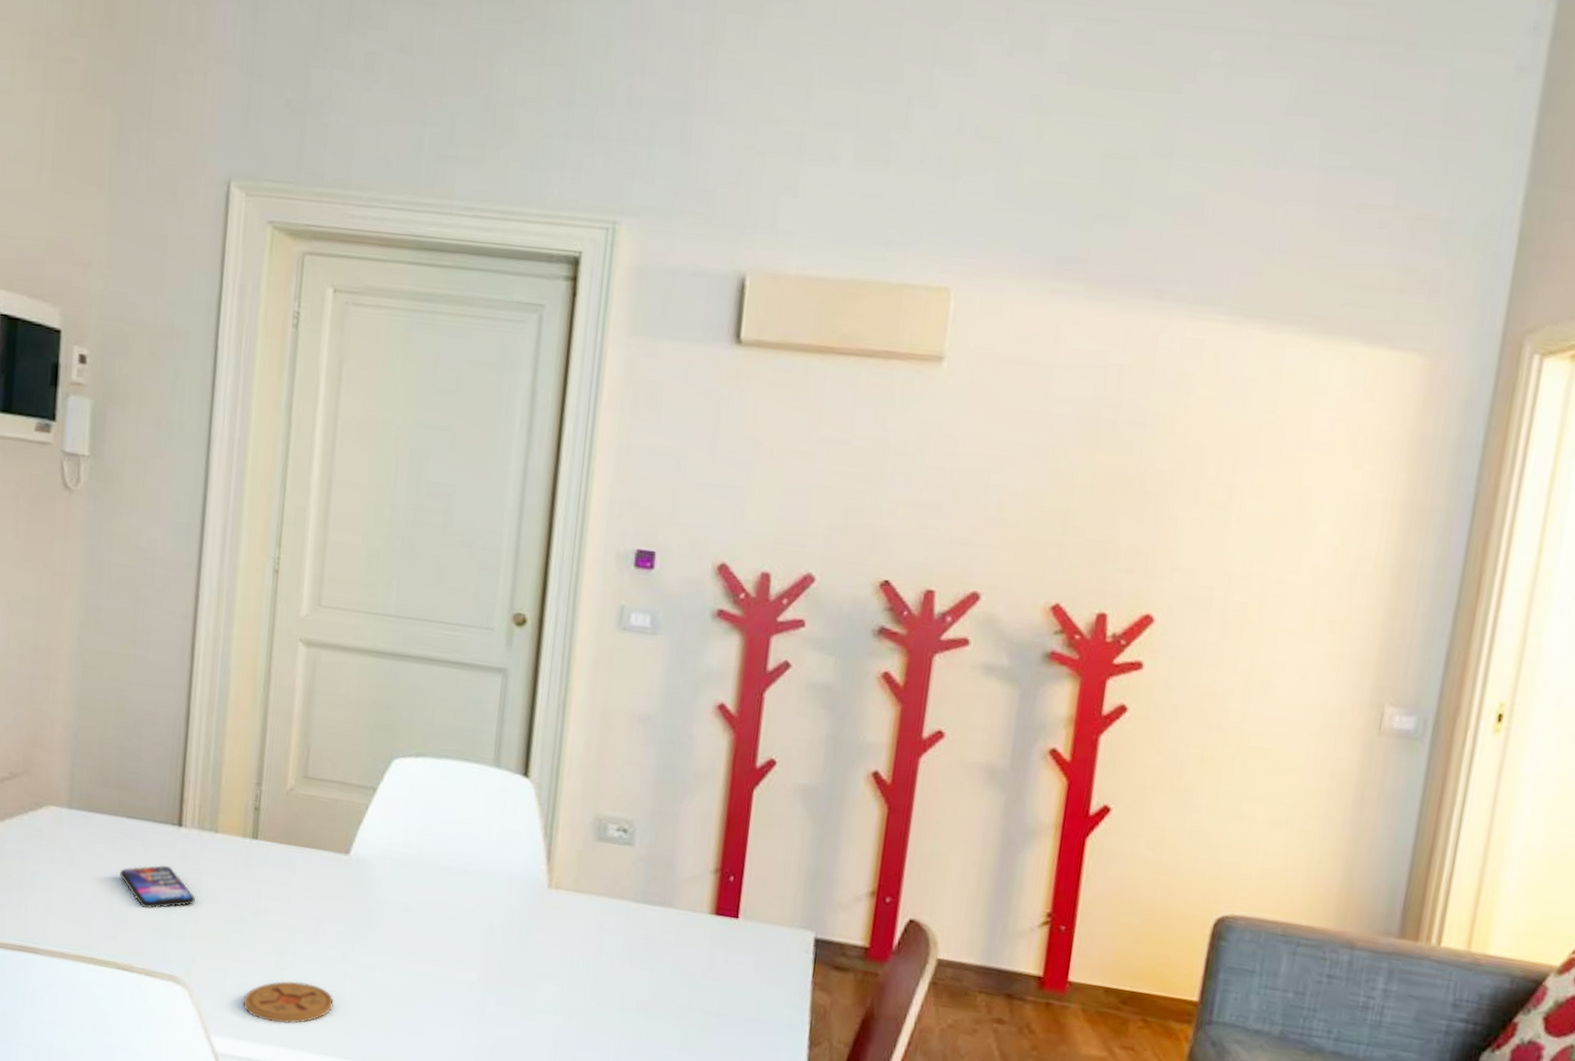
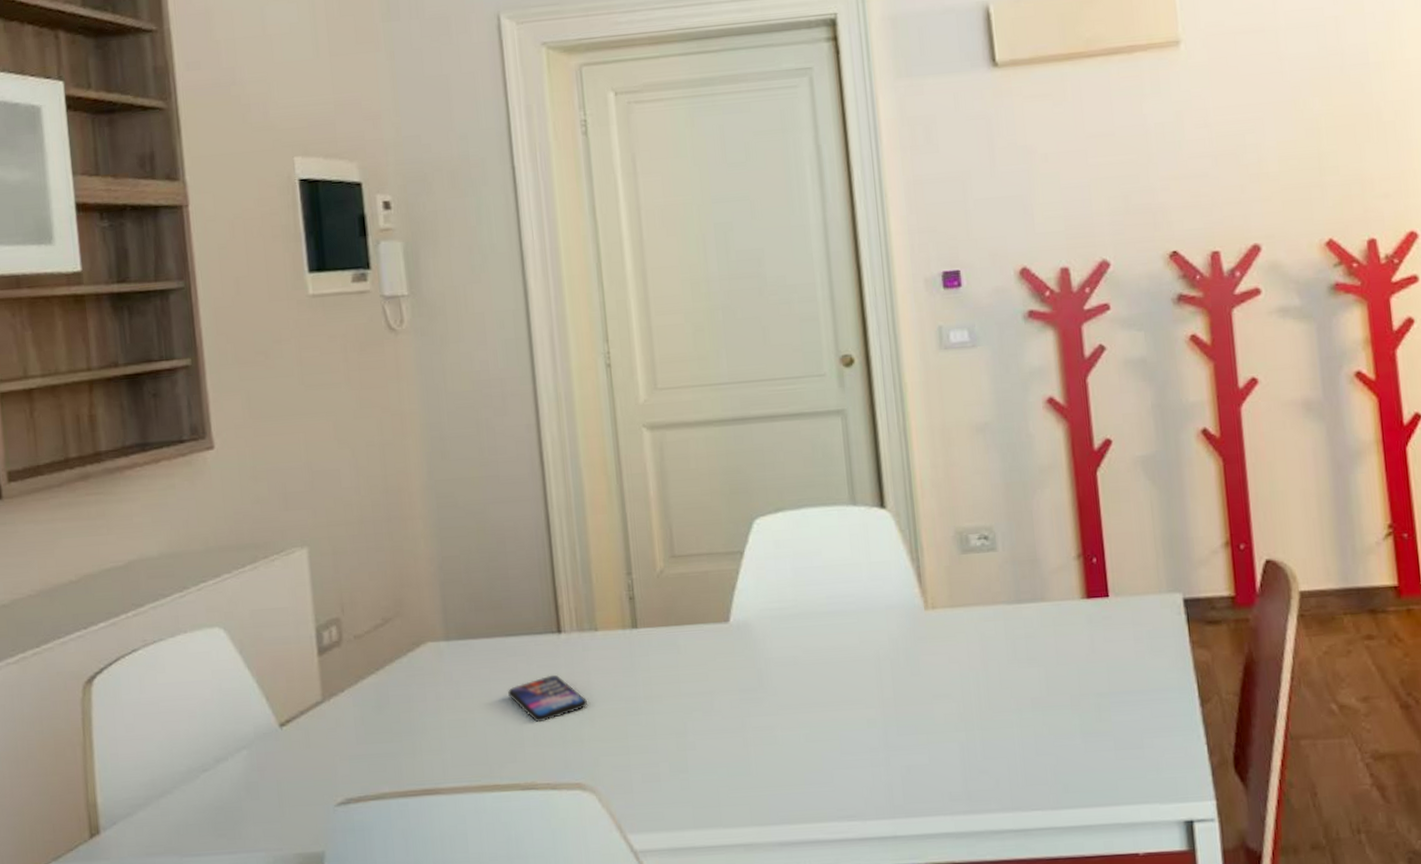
coaster: present [243,981,334,1024] -> none [652,759,742,806]

